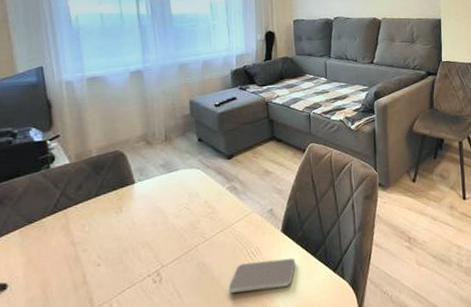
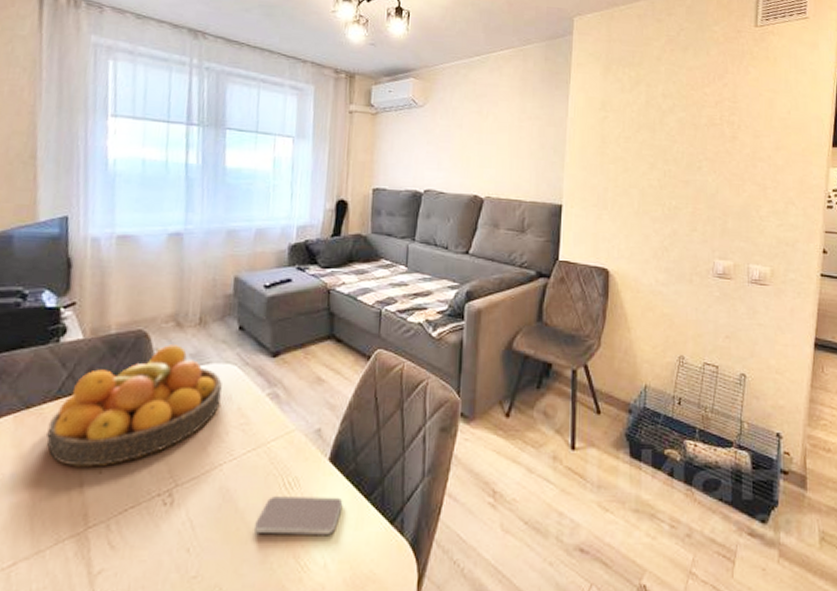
fruit bowl: none [50,159,190,264] -> present [46,345,222,467]

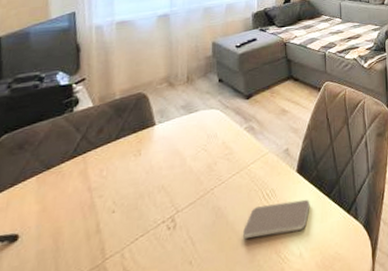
fruit bowl: present [46,345,222,467] -> none [66,100,209,211]

